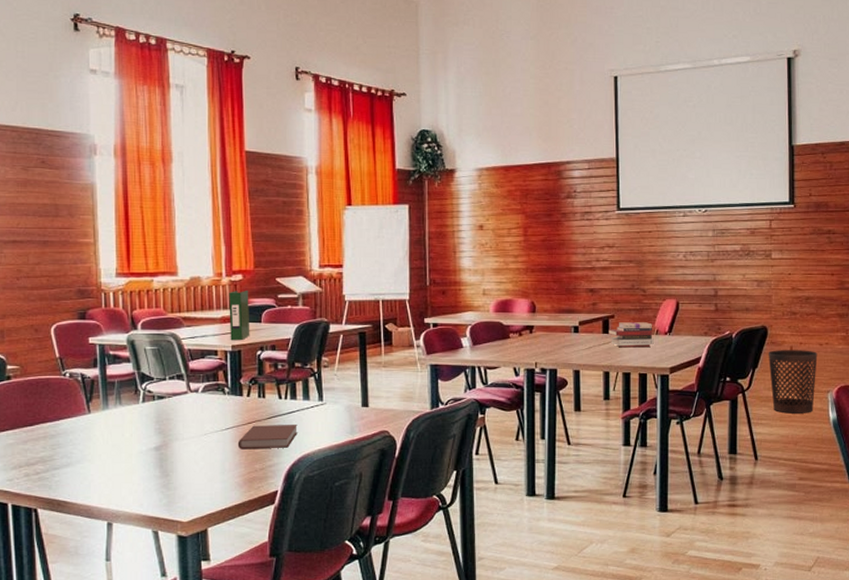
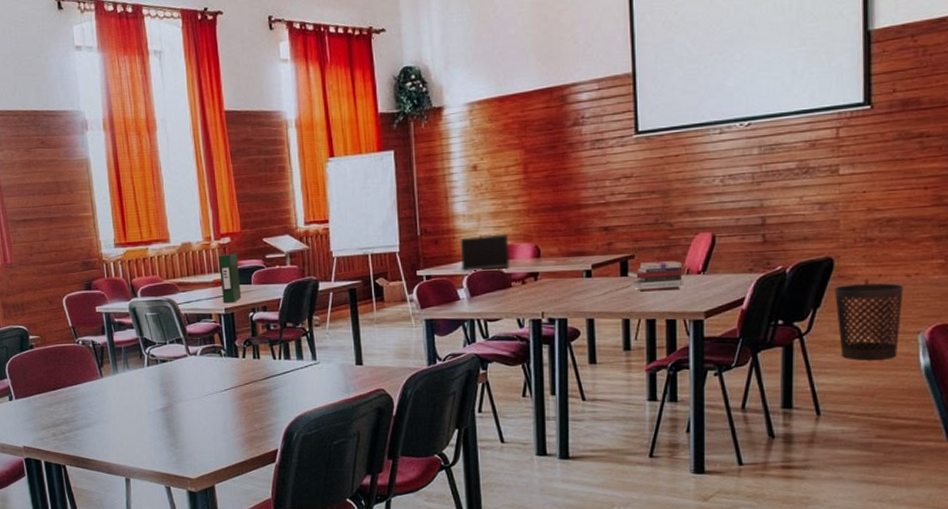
book: present [237,425,298,449] -> none [236,384,293,409]
laptop computer: none [465,289,509,322] -> present [460,234,510,272]

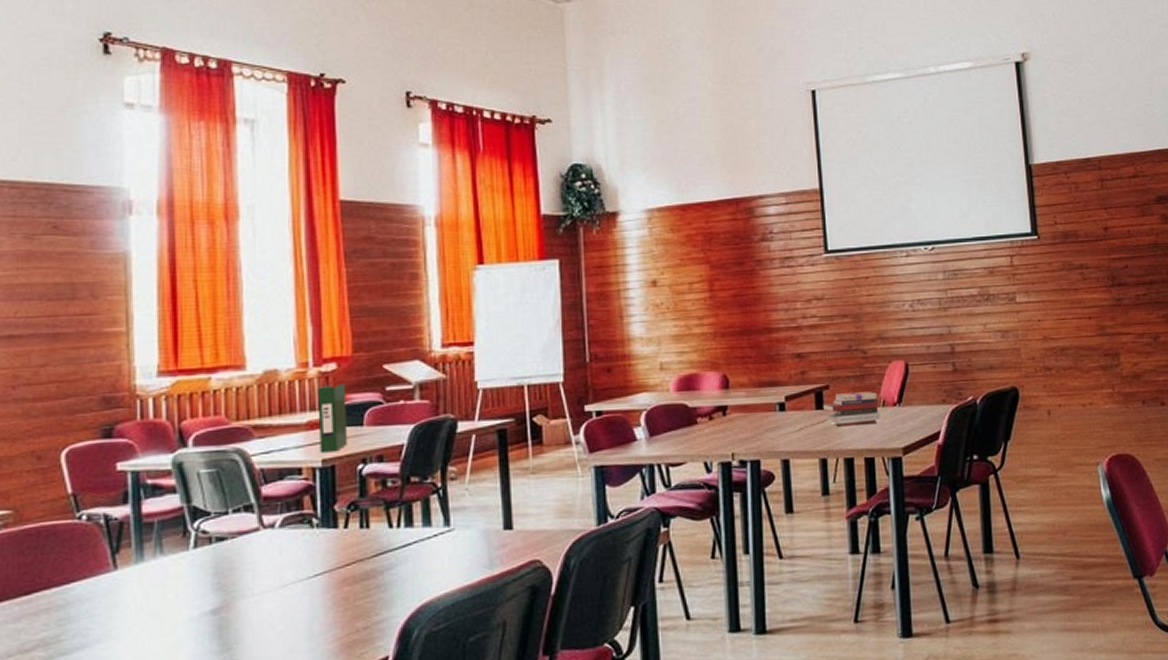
laptop computer: present [460,234,510,272] -> none [637,361,695,406]
trash bin: present [835,283,904,360] -> none [1022,413,1082,496]

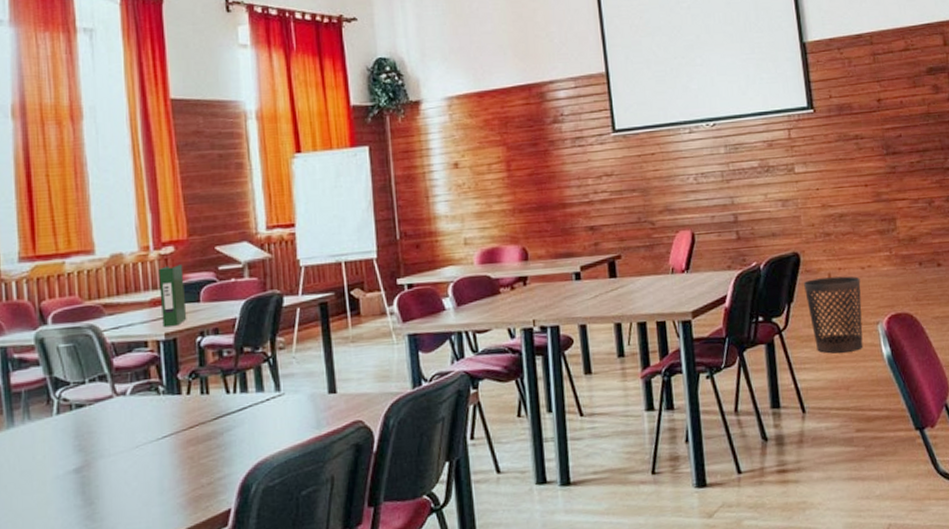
books: present [823,391,881,427] -> none [616,260,671,293]
trash bin: none [1022,413,1082,496] -> present [804,276,863,354]

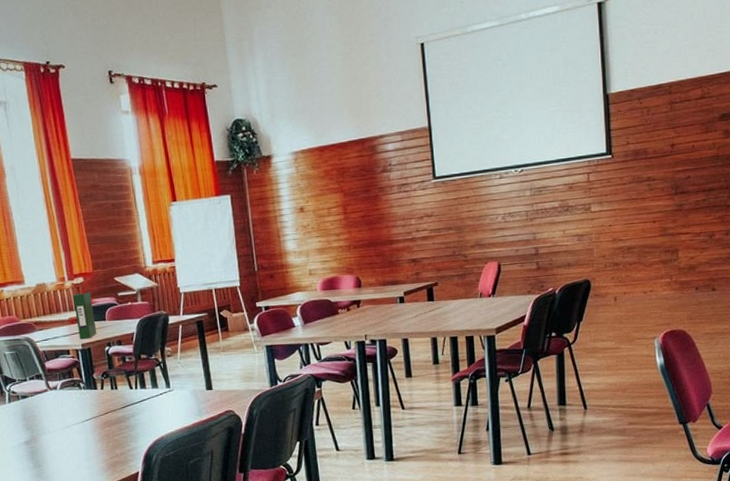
trash bin: present [804,276,863,354] -> none [593,299,642,363]

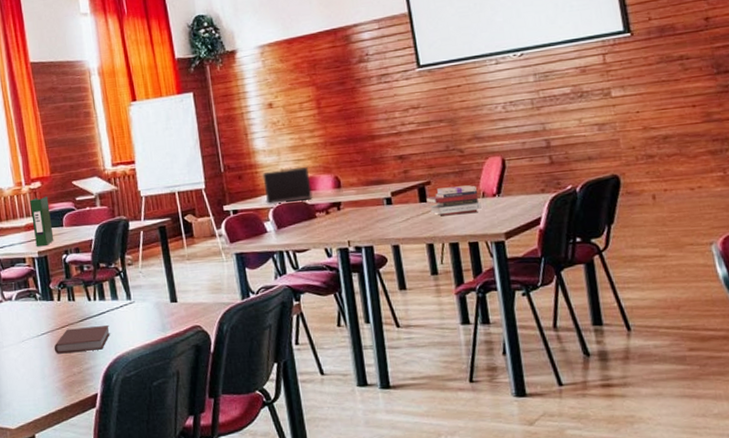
book: none [97,411,151,437] -> present [54,325,110,353]
laptop computer: none [292,268,336,302] -> present [262,167,313,205]
books: none [433,286,479,314] -> present [426,185,482,216]

